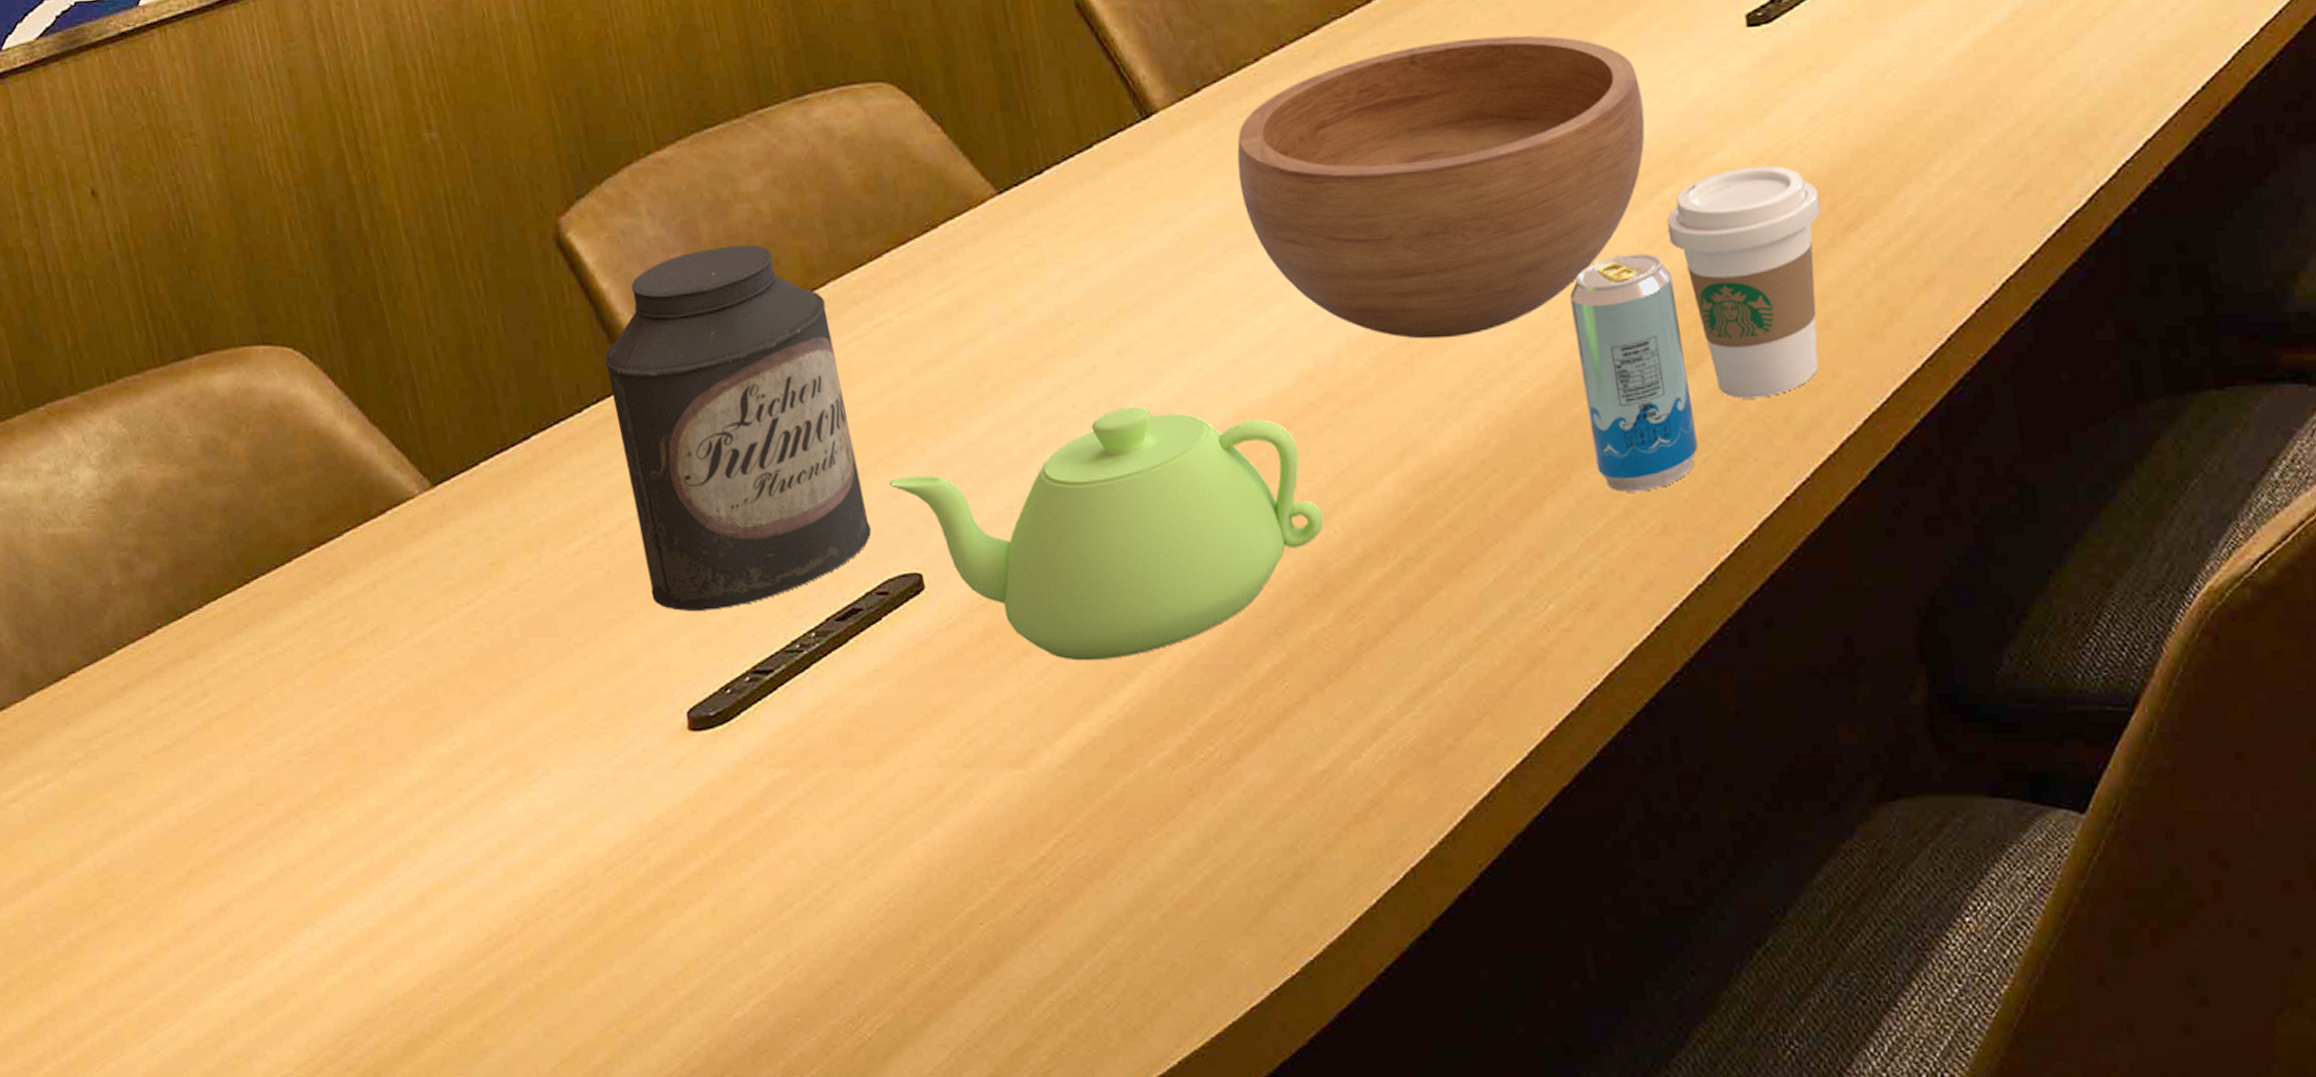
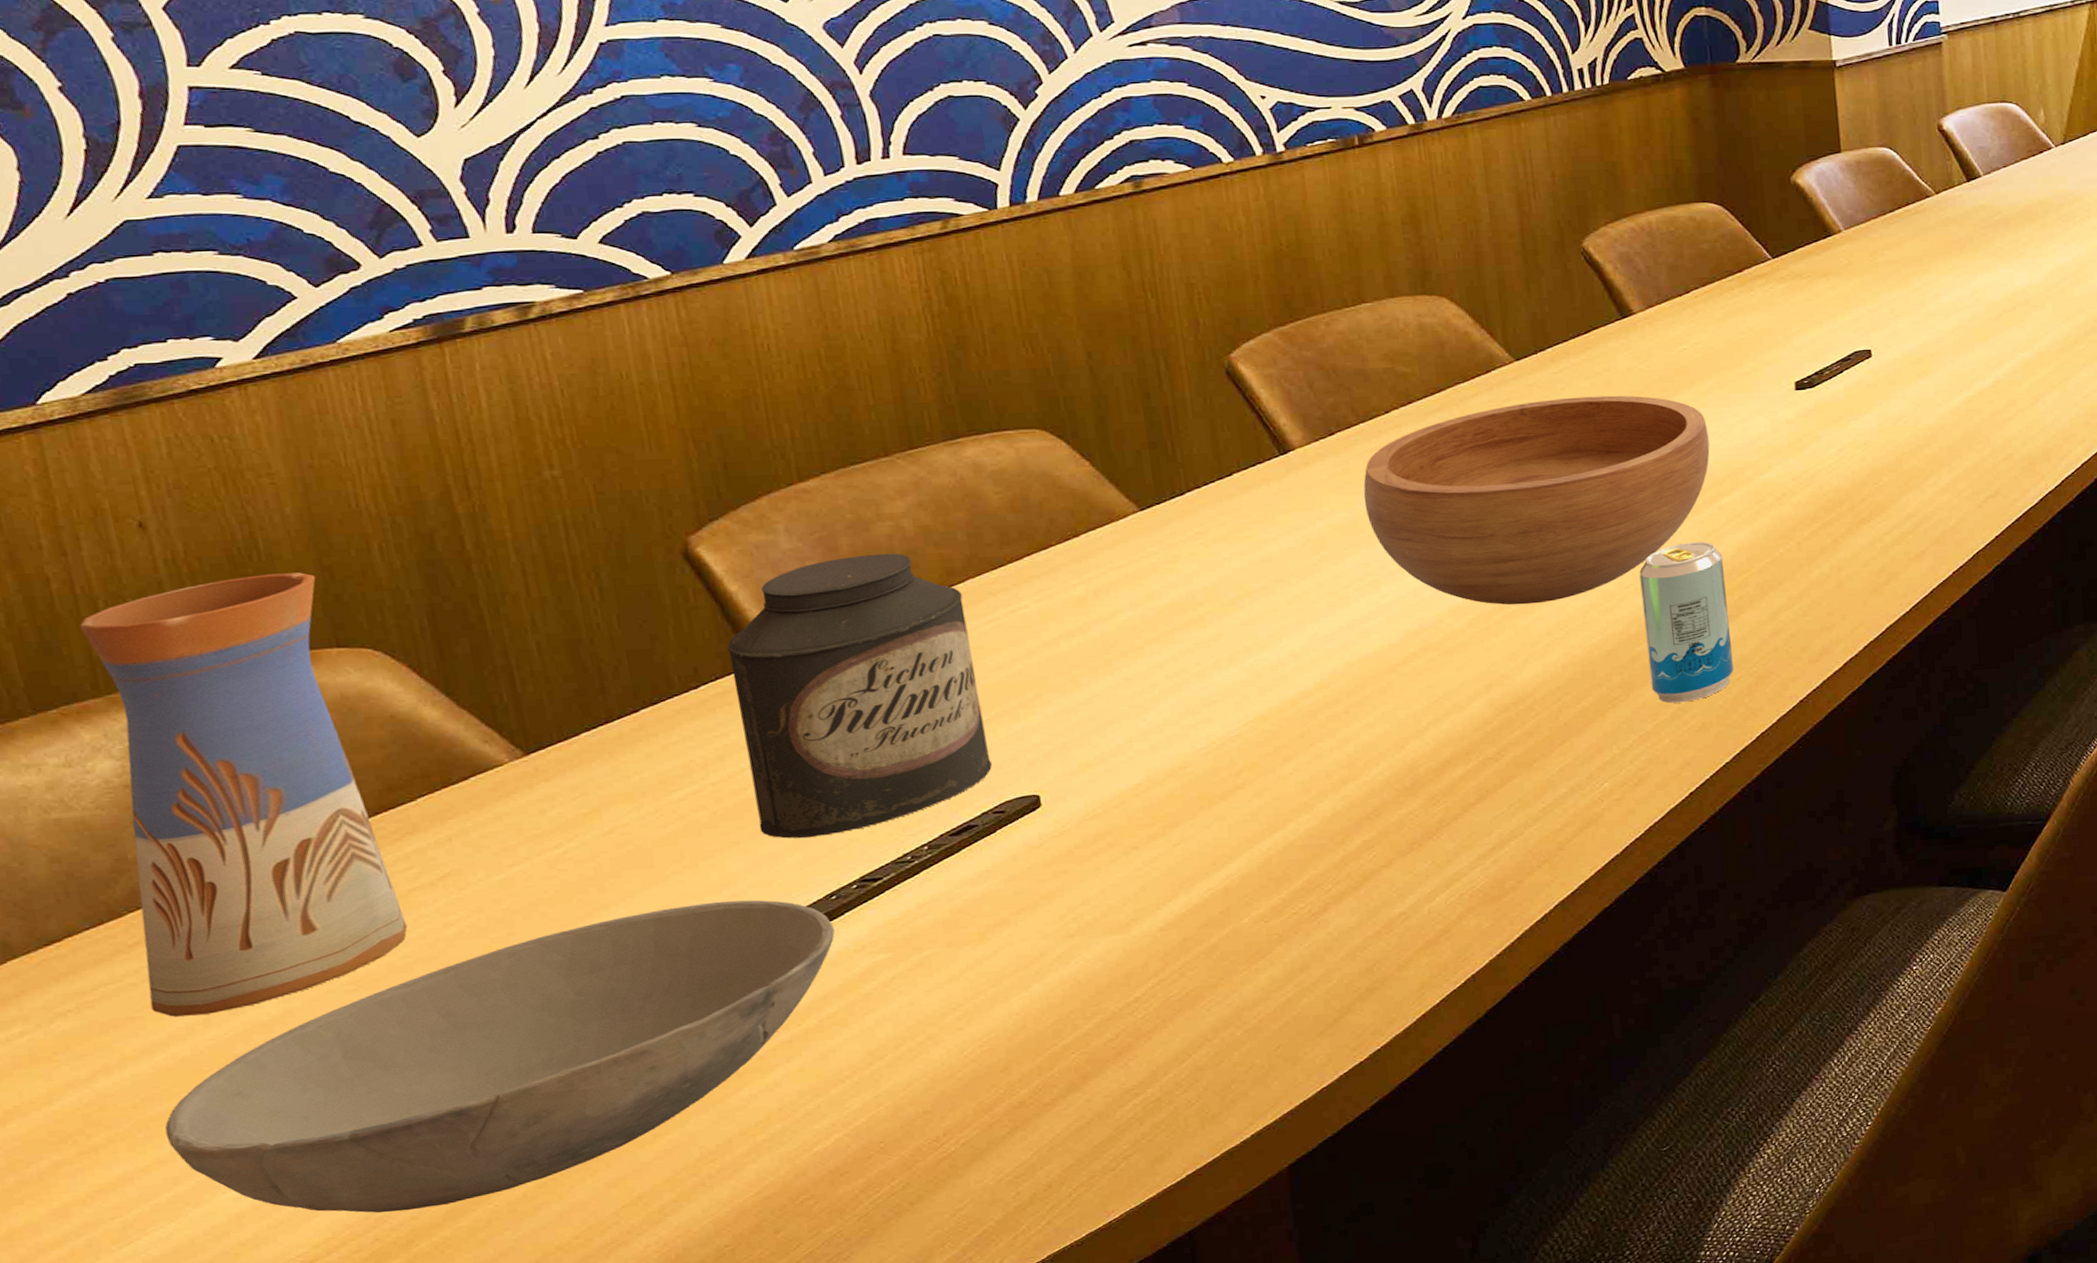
vase: none [53,253,347,777] -> present [78,572,408,1017]
bowl: none [164,685,733,1037] -> present [164,900,835,1213]
teapot: present [888,406,1324,661] -> none [1012,662,1417,850]
coffee cup: present [1666,165,1821,399] -> none [1721,481,1842,637]

